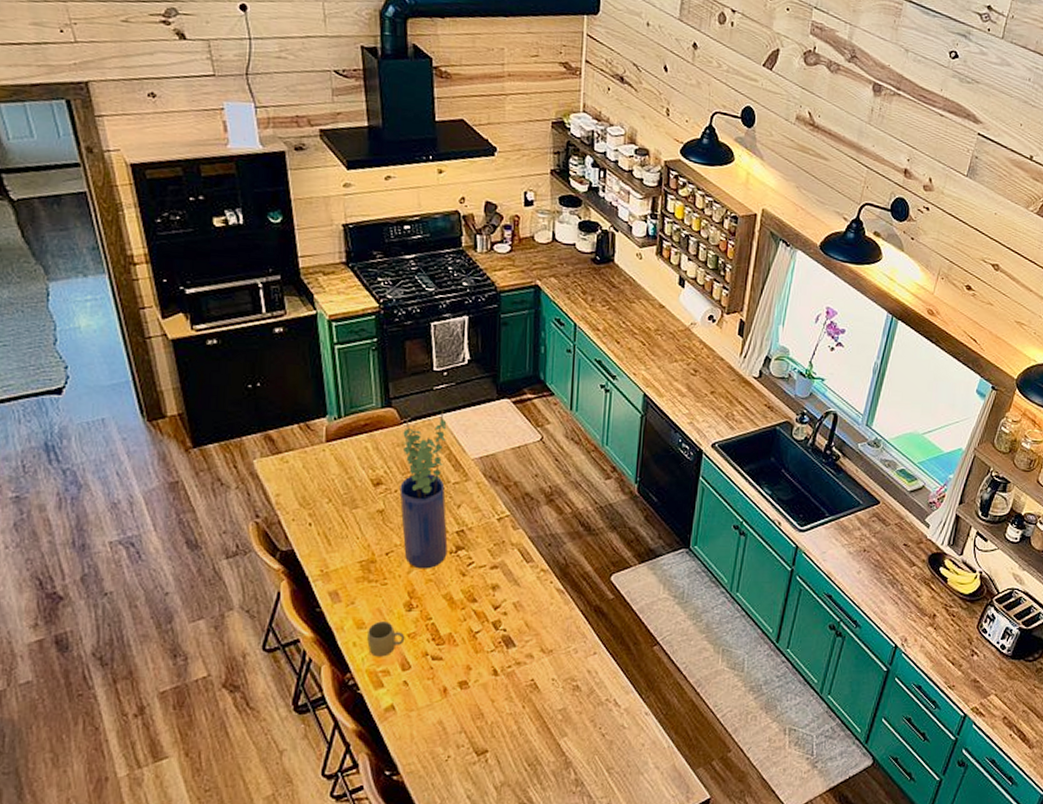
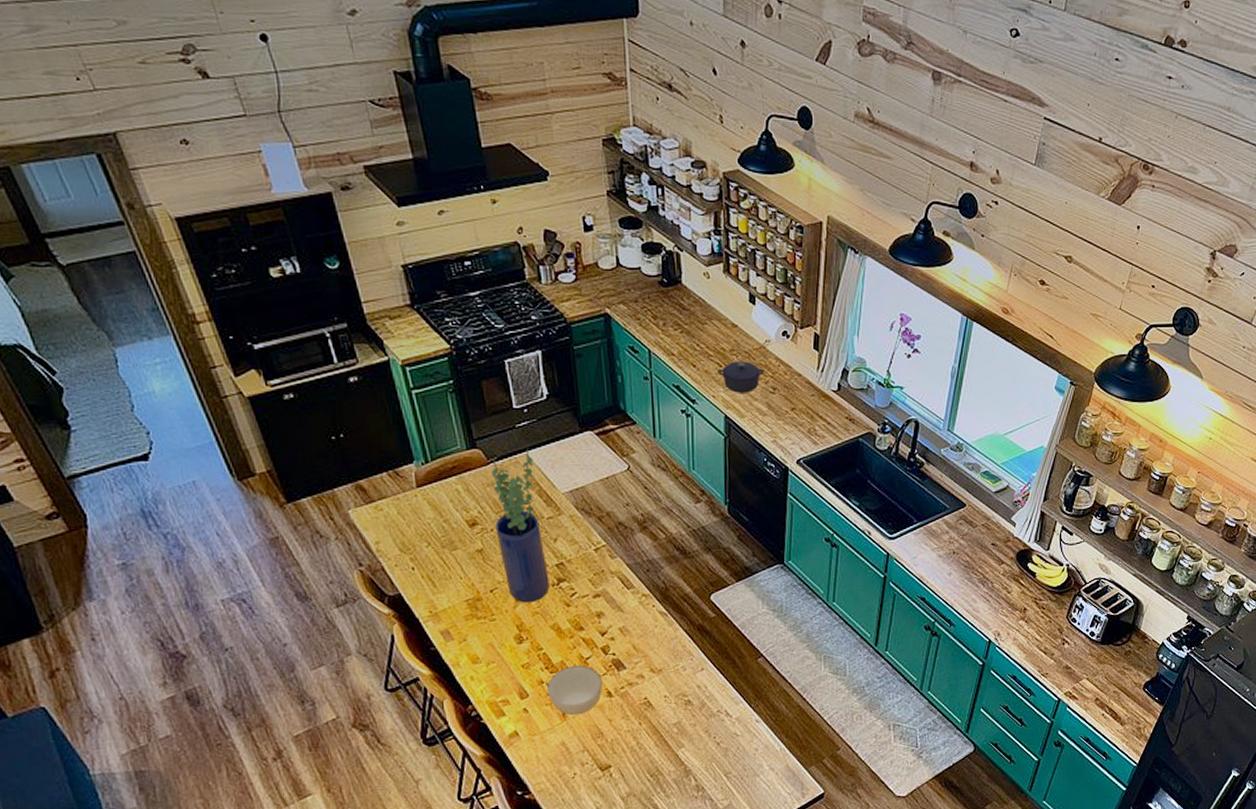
mug: present [367,621,405,657] -> none [483,655,520,688]
bowl: none [431,639,490,693] -> present [547,665,603,716]
cooking pot: none [641,341,688,373] -> present [717,361,765,393]

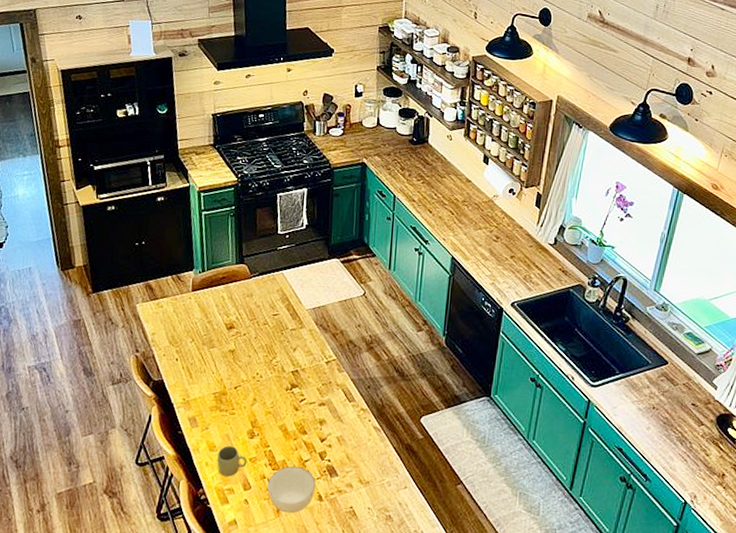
mug: none [483,655,520,688] -> present [217,446,247,477]
vase: present [491,448,550,603] -> none [247,267,288,403]
cooking pot: present [717,361,765,393] -> none [450,211,491,239]

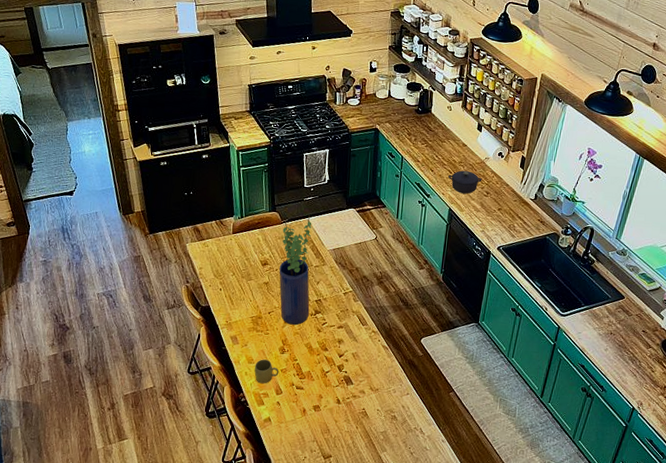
vase: none [247,267,288,403] -> present [279,215,312,325]
bowl: present [267,465,316,514] -> none [296,375,335,414]
cooking pot: none [450,211,491,239] -> present [448,170,482,194]

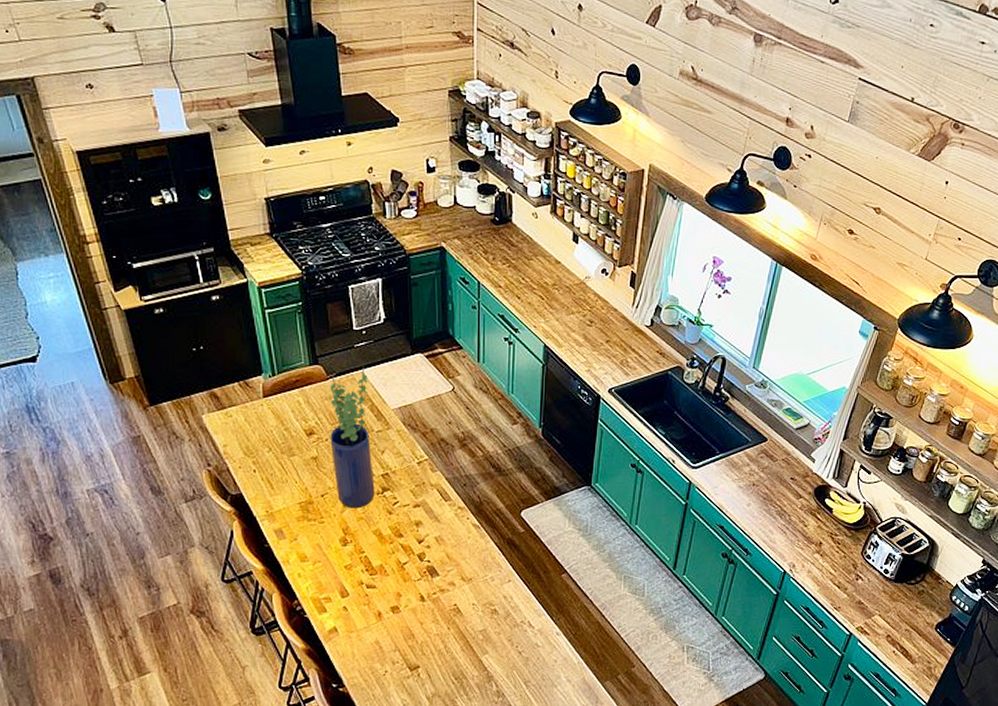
mug: present [254,359,279,384] -> none [310,555,342,586]
cooking pot: present [448,170,482,194] -> none [540,295,583,325]

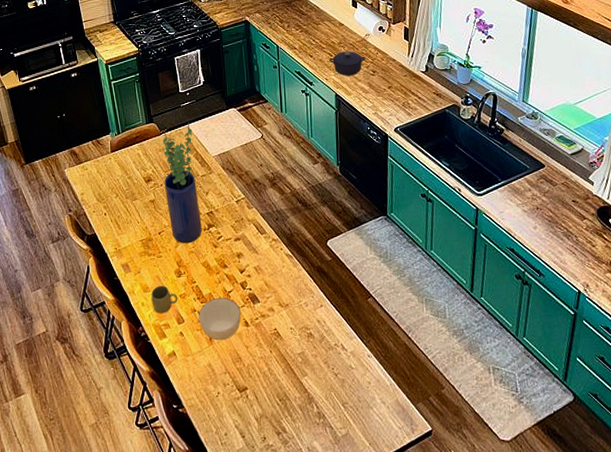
mug: none [310,555,342,586] -> present [151,286,178,314]
bowl: none [366,569,417,616] -> present [199,297,241,341]
cooking pot: none [540,295,583,325] -> present [329,51,366,76]

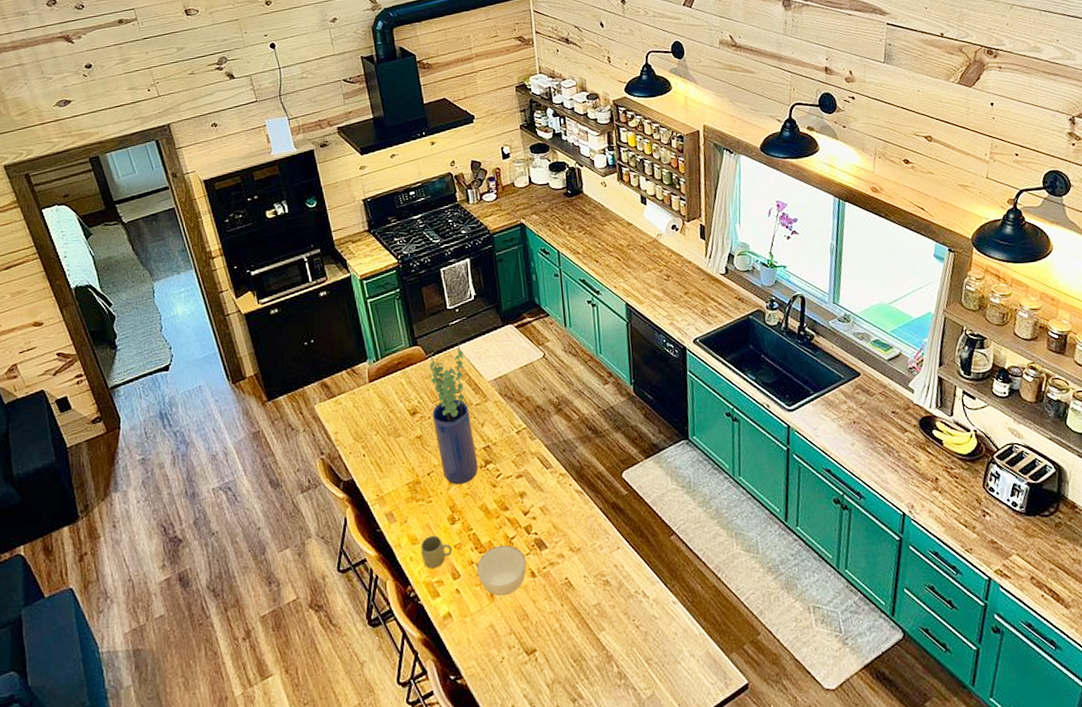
cooking pot: present [329,51,366,76] -> none [617,254,659,283]

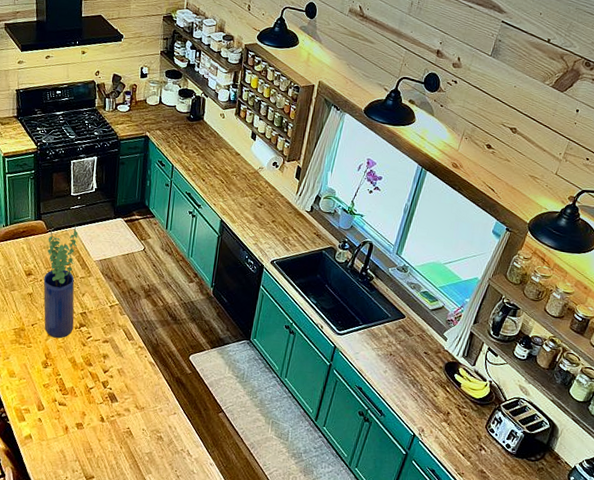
mug: present [421,535,453,569] -> none [16,373,42,399]
bowl: present [477,545,527,597] -> none [58,392,99,432]

